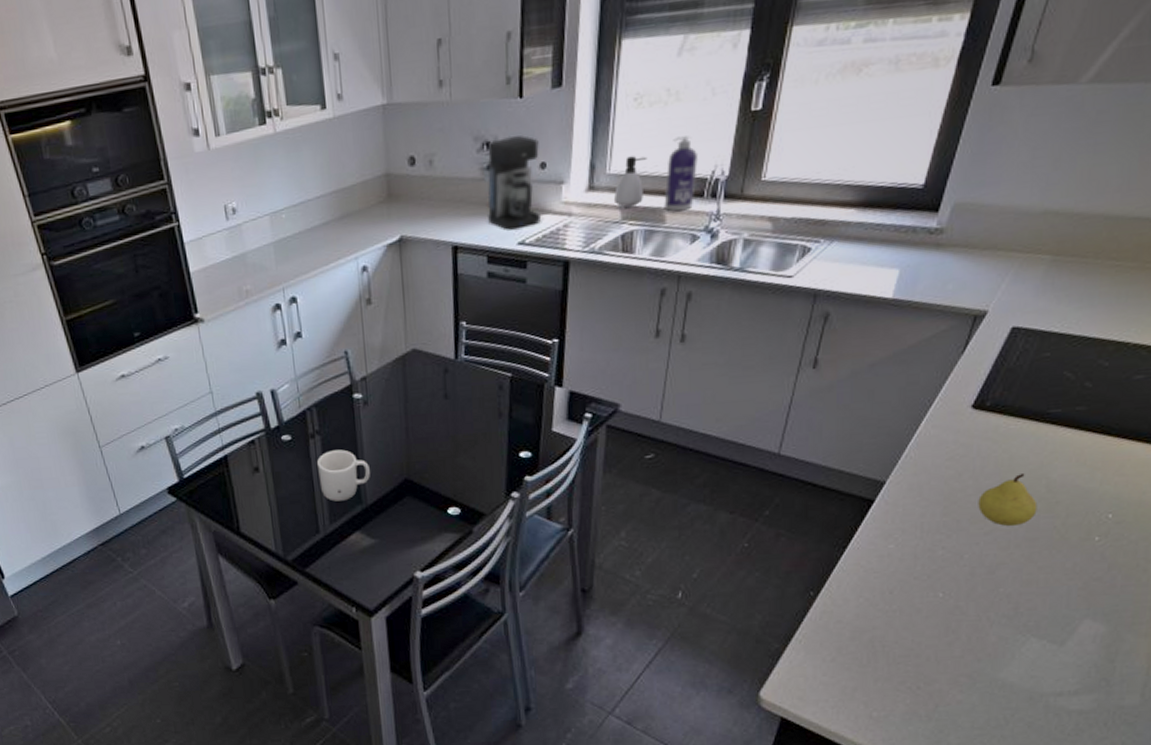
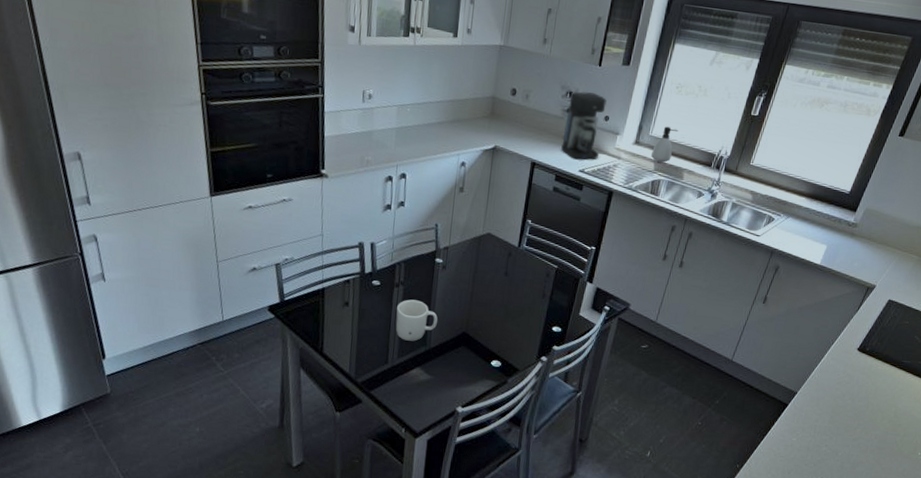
spray bottle: present [664,135,697,212] -> none [683,121,712,174]
fruit: present [978,472,1038,527] -> none [851,400,888,438]

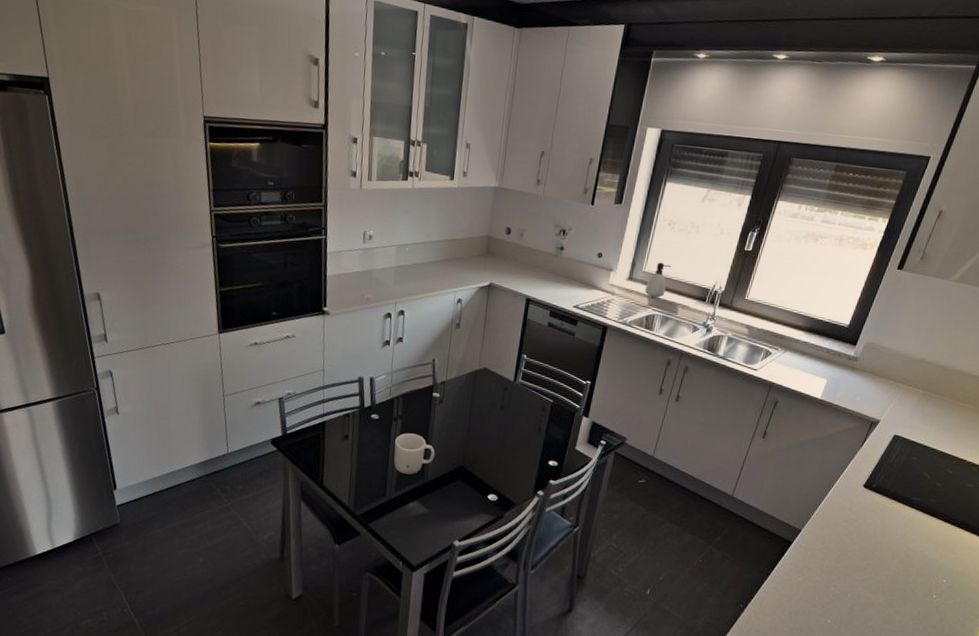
coffee maker: present [561,91,607,160] -> none [555,230,600,296]

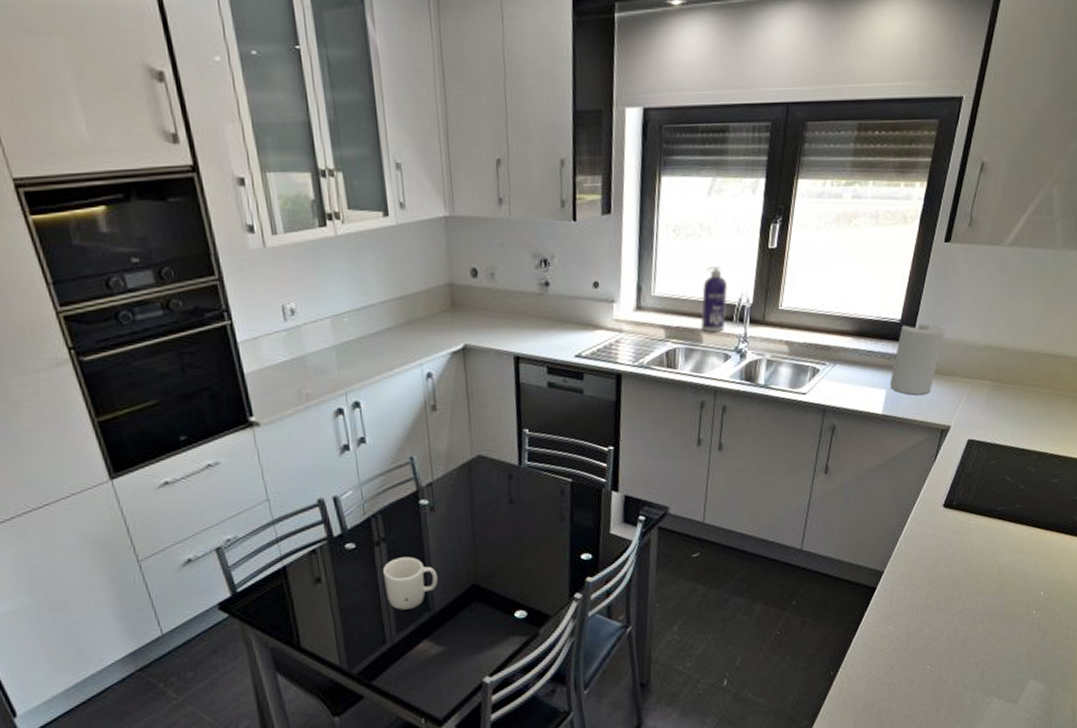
soap dispenser: present [645,262,672,298] -> none [659,281,686,327]
spray bottle: none [678,256,706,309] -> present [701,266,727,333]
paper towel holder: none [831,330,886,390] -> present [889,323,944,395]

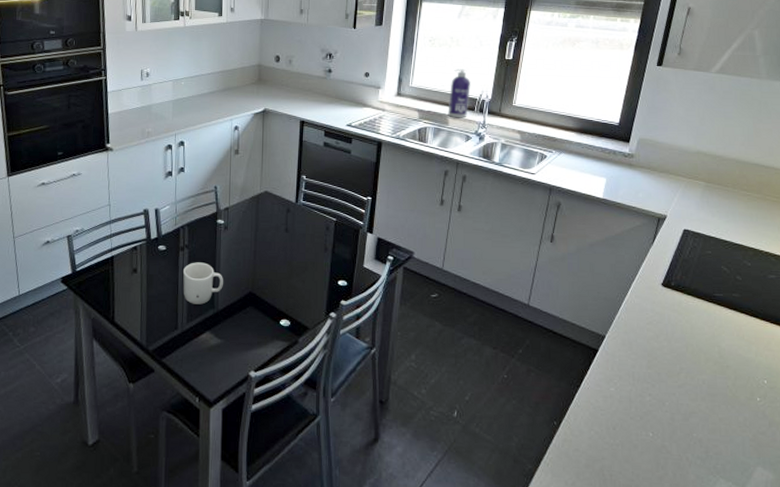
paper towel holder: present [889,323,944,395] -> none [609,128,659,186]

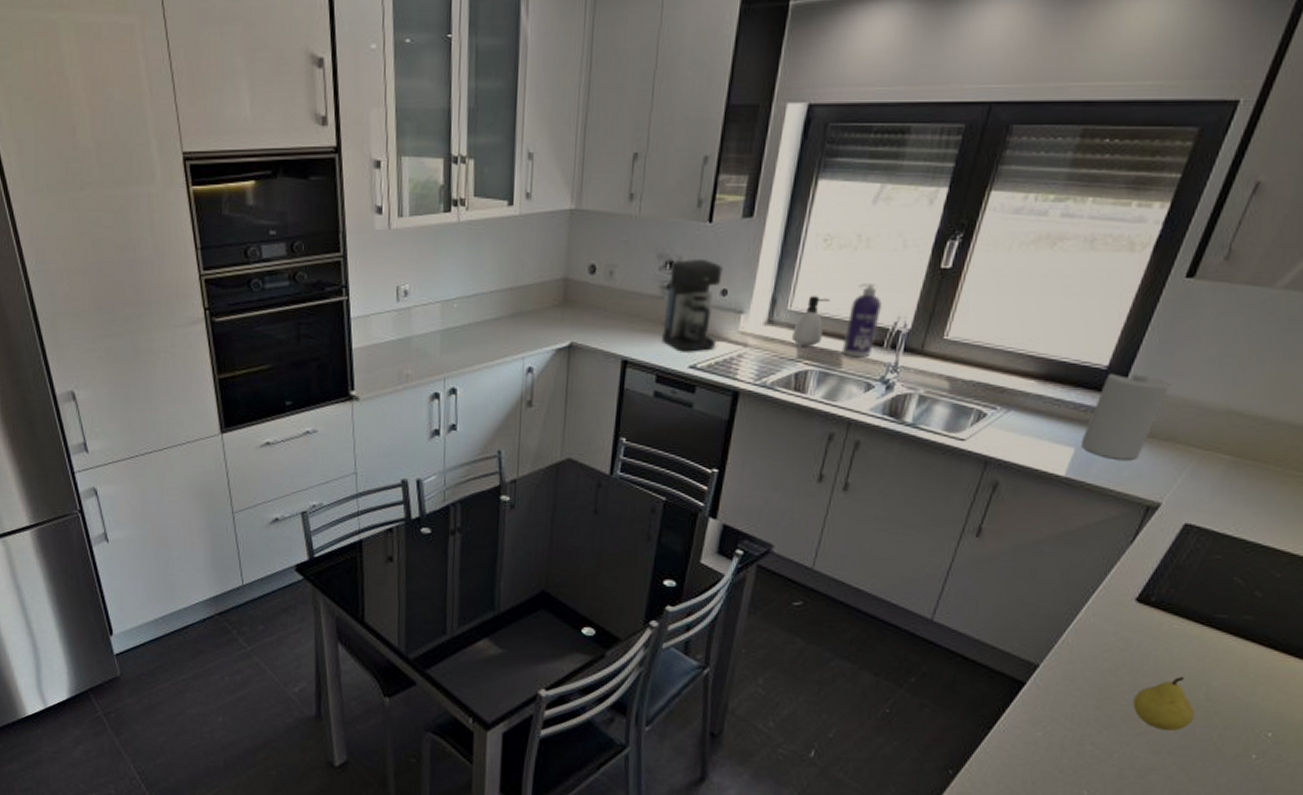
mug: present [183,262,223,305] -> none [453,550,507,605]
coffee maker: none [327,53,365,115] -> present [662,259,723,352]
soap dispenser: none [414,77,437,111] -> present [792,296,831,346]
paper towel holder: none [609,128,659,186] -> present [1080,373,1169,460]
fruit: none [672,340,714,383] -> present [1132,676,1195,731]

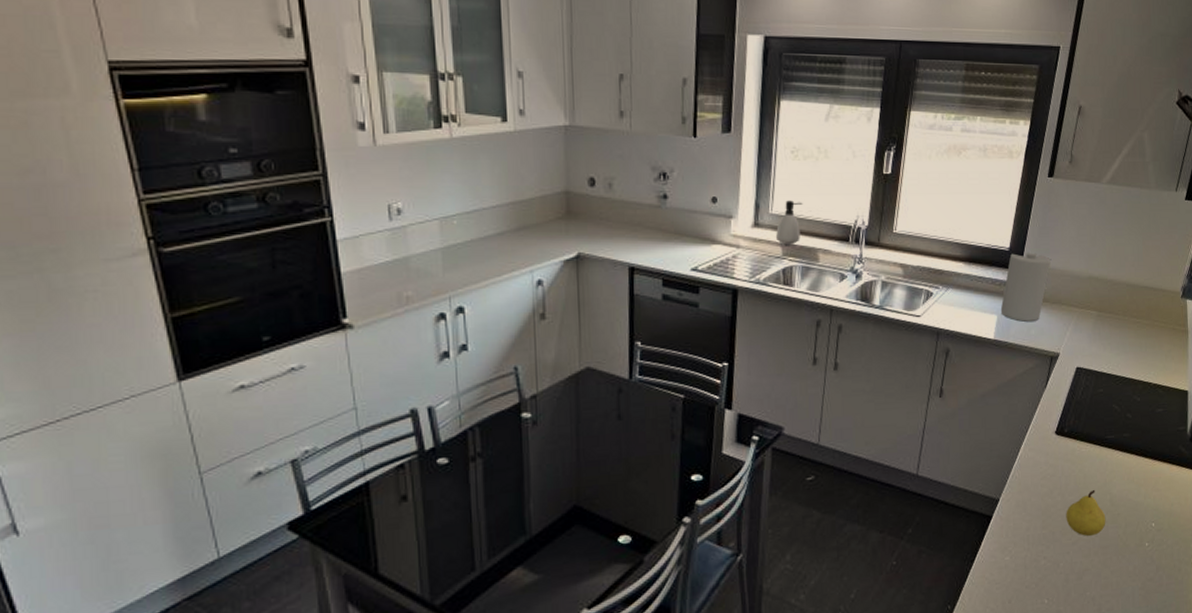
coffee maker: present [662,259,723,352] -> none [663,171,712,256]
spray bottle: present [841,283,882,358] -> none [817,188,843,252]

